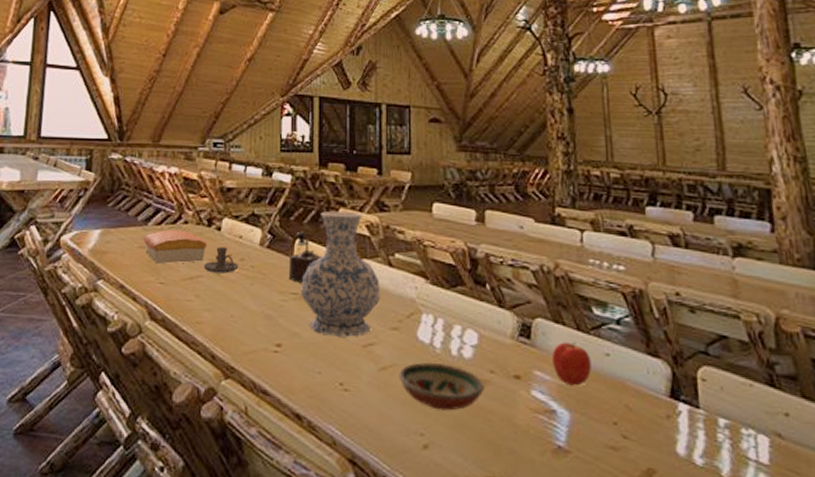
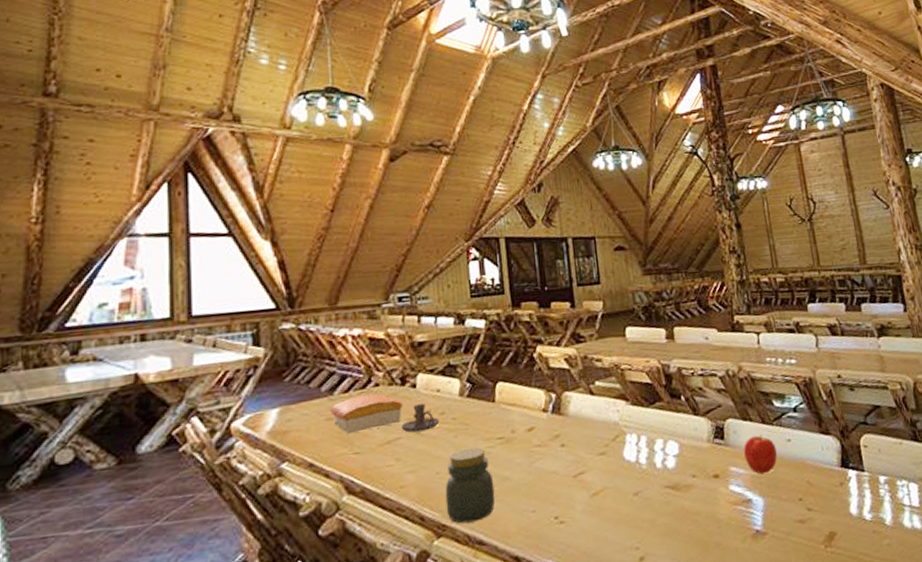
jar: none [236,297,284,371] -> present [445,448,496,524]
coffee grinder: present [288,231,323,283] -> none [491,374,525,427]
vase: present [301,210,381,337] -> none [506,347,586,473]
decorative bowl: present [399,363,485,411] -> none [610,477,689,523]

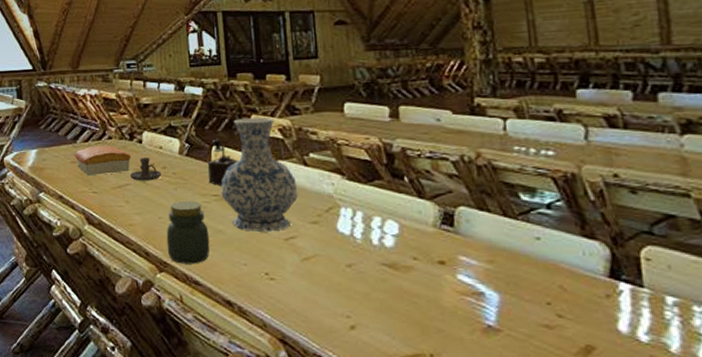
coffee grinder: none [491,374,525,427] -> present [207,138,239,185]
vase: none [506,347,586,473] -> present [221,117,298,232]
apple: present [743,435,777,475] -> none [477,228,521,269]

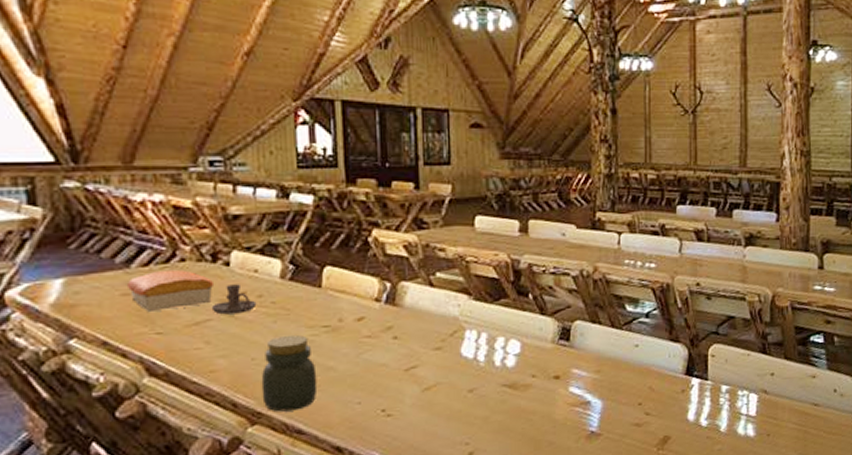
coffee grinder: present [207,138,239,185] -> none [316,258,356,314]
vase: present [221,117,298,232] -> none [333,231,422,365]

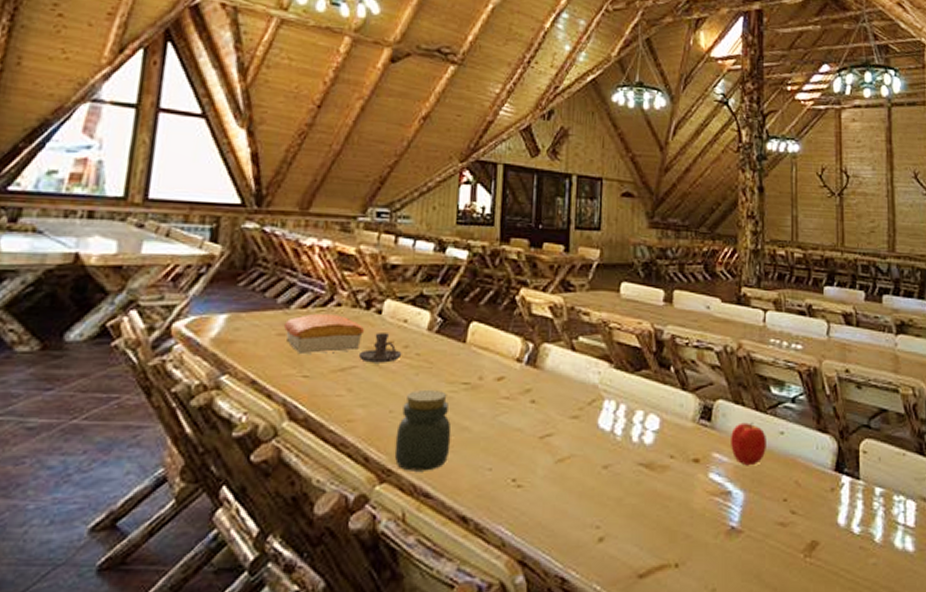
apple: none [589,339,622,378] -> present [731,422,766,466]

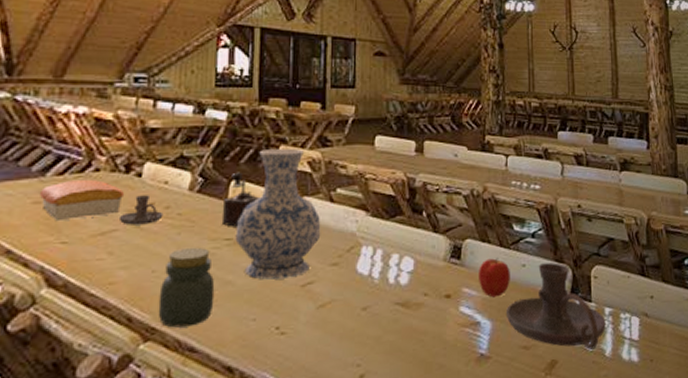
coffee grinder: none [459,314,500,371] -> present [221,172,261,227]
vase: none [473,290,562,428] -> present [235,148,321,280]
candle holder: none [761,432,876,533] -> present [507,262,606,350]

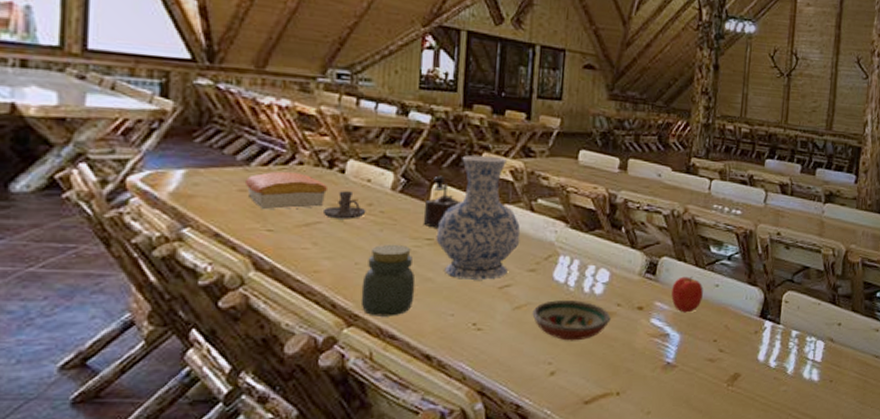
decorative bowl: none [337,293,419,339] -> present [532,300,611,341]
candle holder: present [507,262,606,350] -> none [695,285,791,367]

